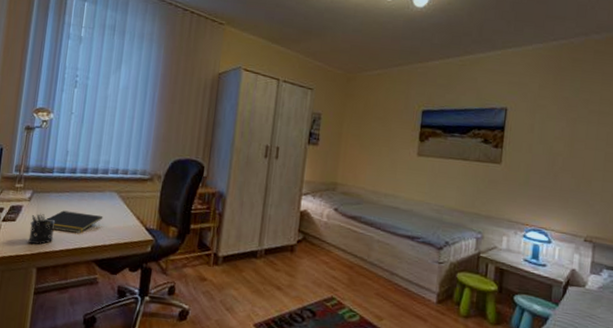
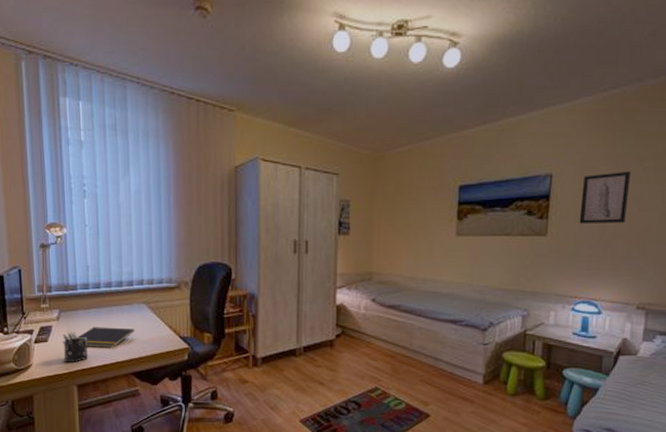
wall art: none [530,112,577,159] -> present [579,171,630,224]

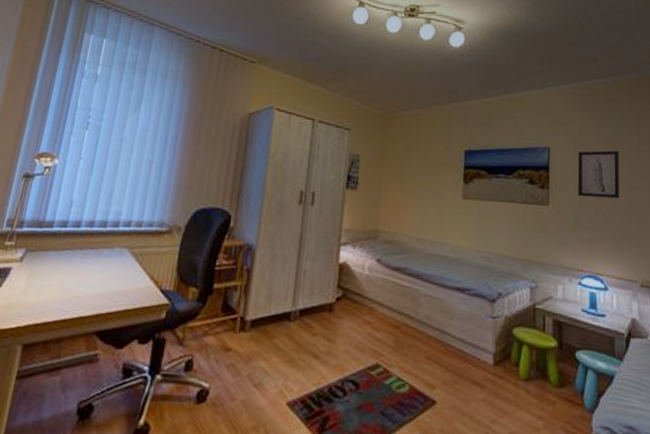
pen holder: present [62,331,89,363] -> none [14,275,51,316]
notepad: present [70,327,135,348] -> none [28,272,110,299]

